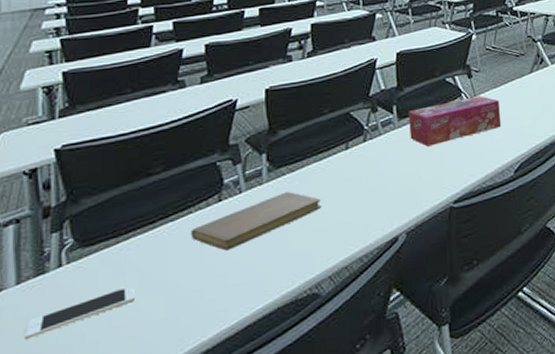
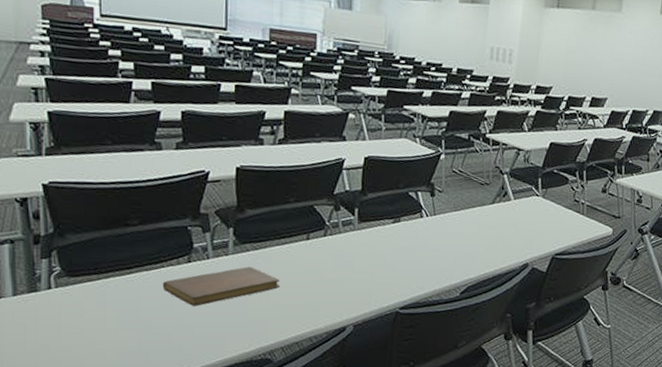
cell phone: present [23,287,136,339] -> none [21,318,114,342]
tissue box: present [407,96,502,147] -> none [367,215,457,254]

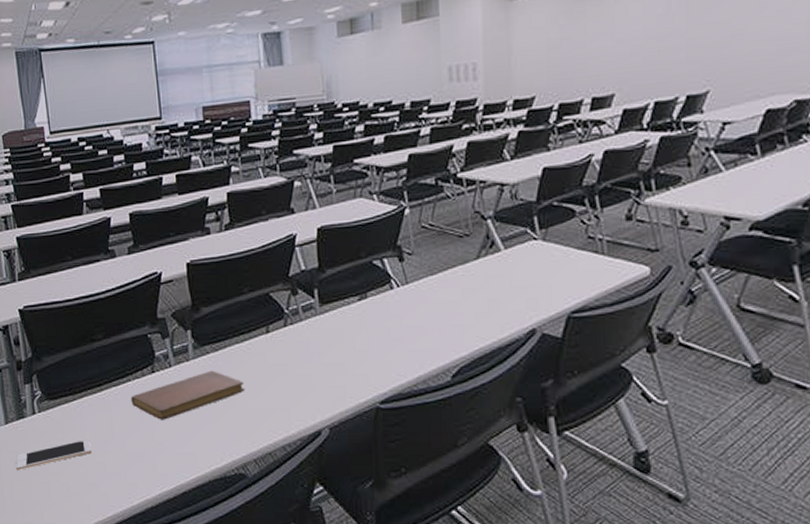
cell phone: none [21,318,114,342] -> present [15,441,93,470]

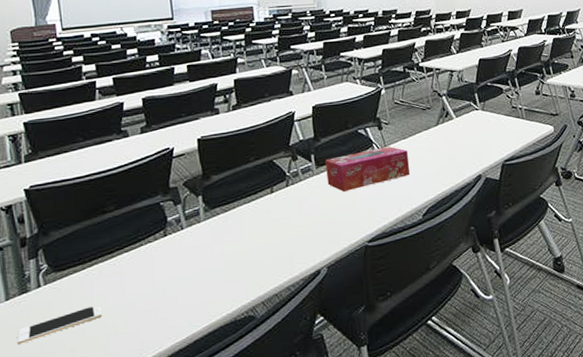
notebook: present [130,370,244,420] -> none [143,229,252,278]
tissue box: none [330,284,438,338] -> present [324,146,410,192]

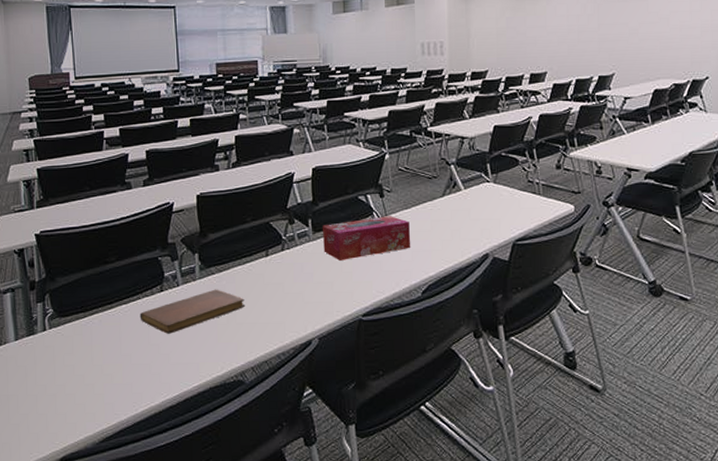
cell phone: present [16,306,103,344] -> none [23,355,101,384]
notebook: none [143,229,252,278] -> present [139,289,245,334]

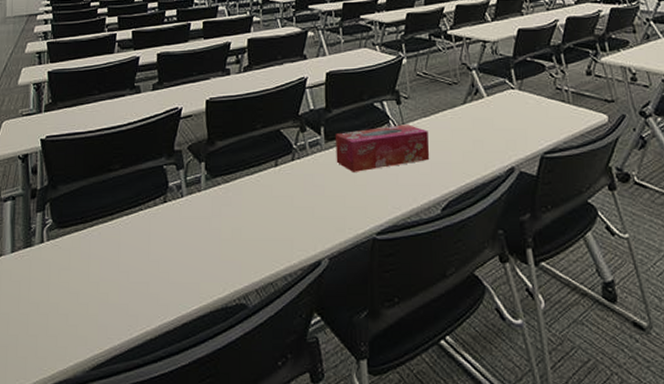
notebook: present [139,289,245,334] -> none [140,201,251,249]

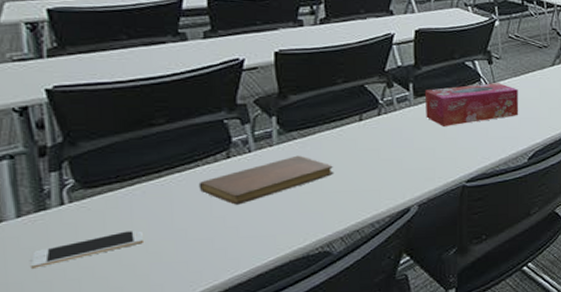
cell phone: none [15,270,97,301] -> present [29,230,145,268]
notebook: none [140,201,251,249] -> present [198,155,333,205]

